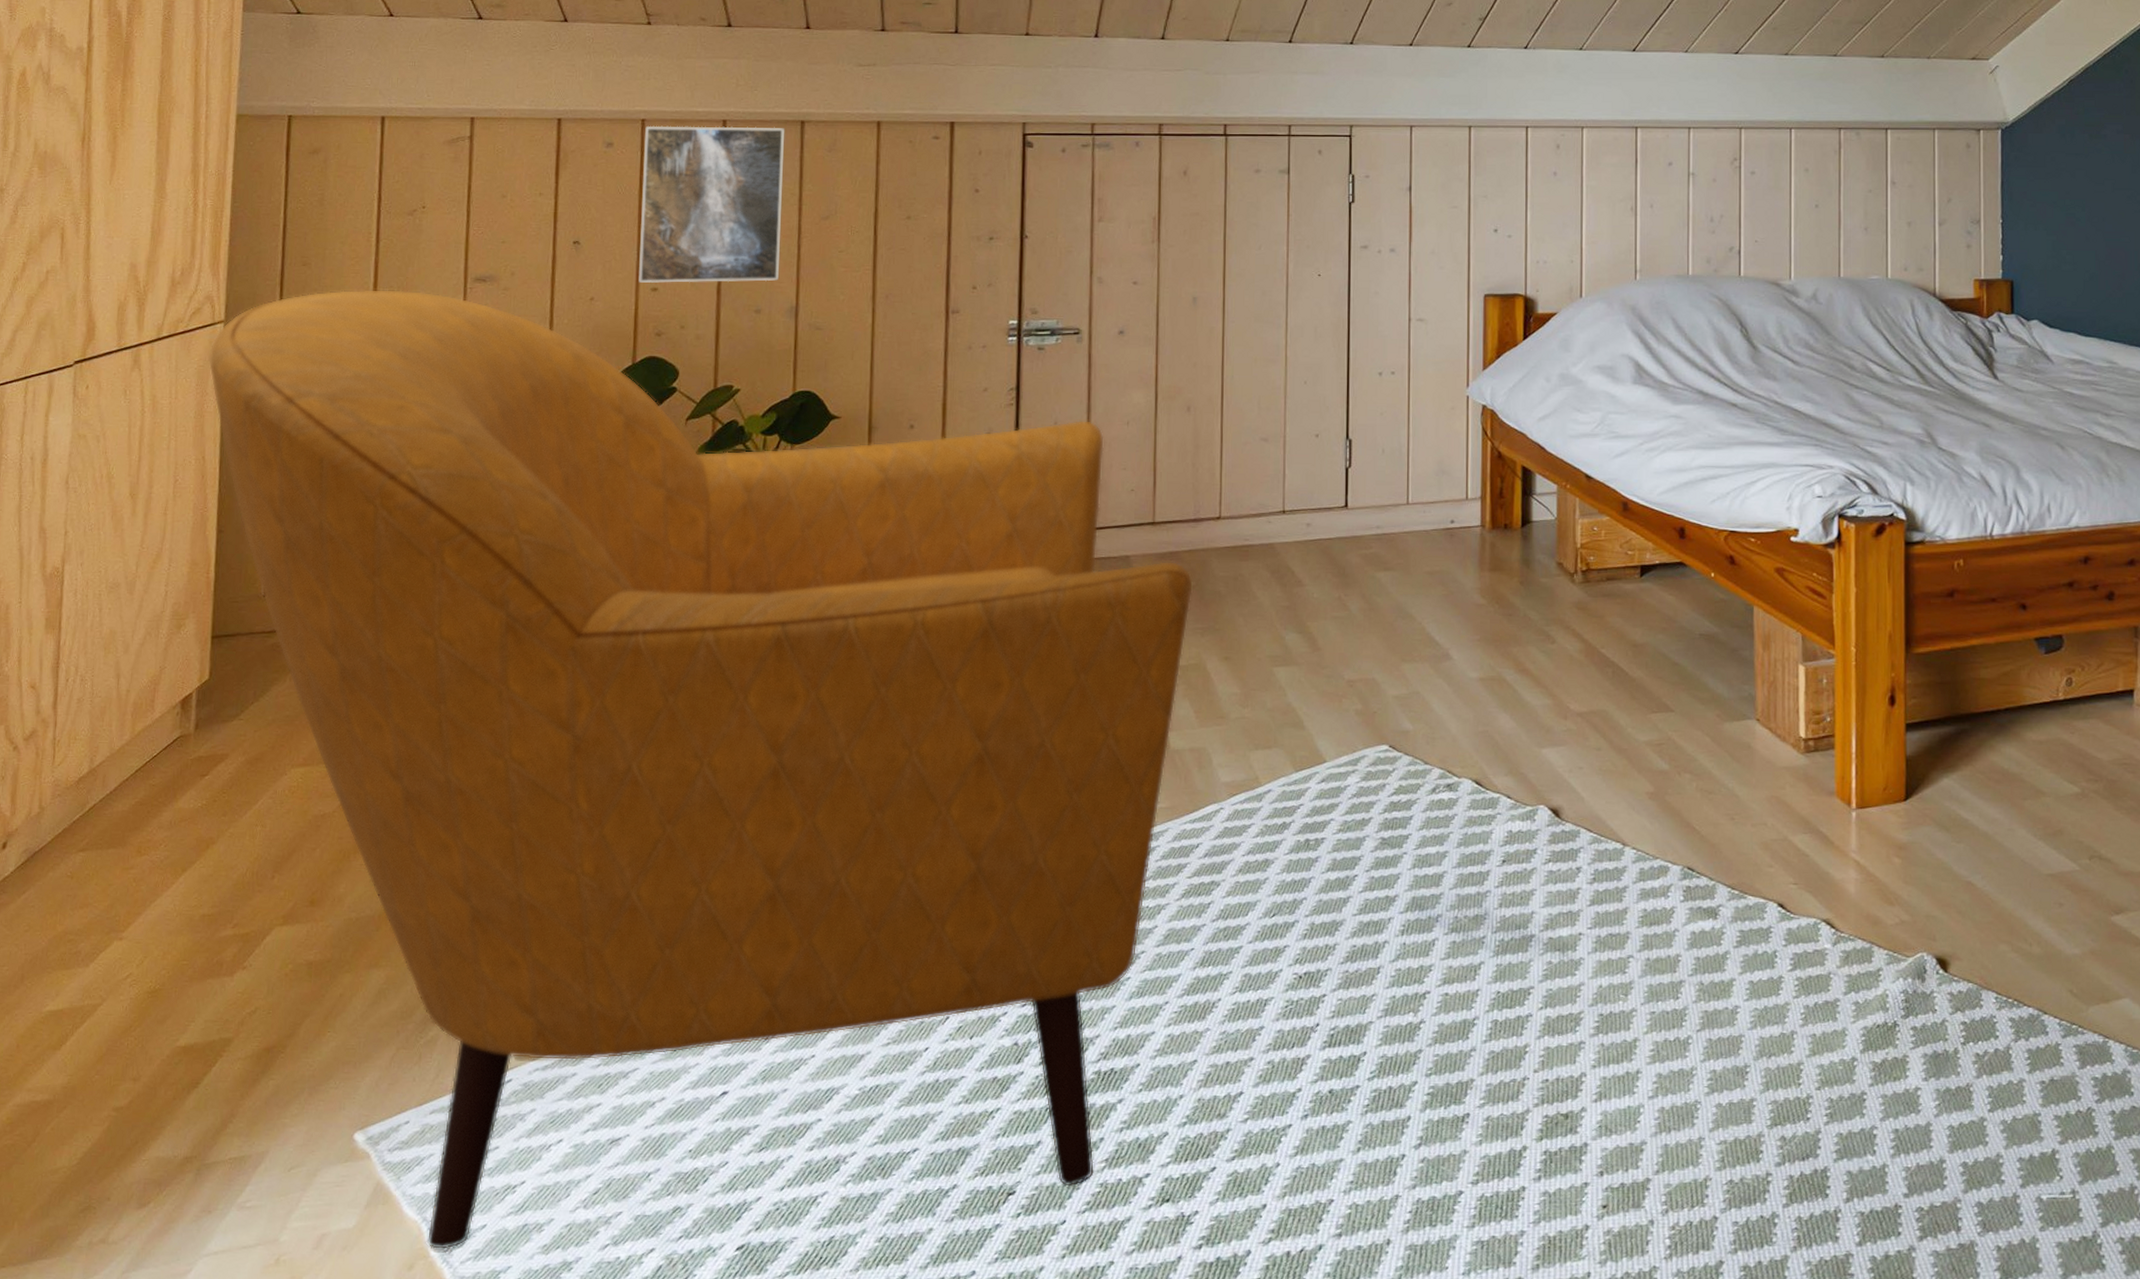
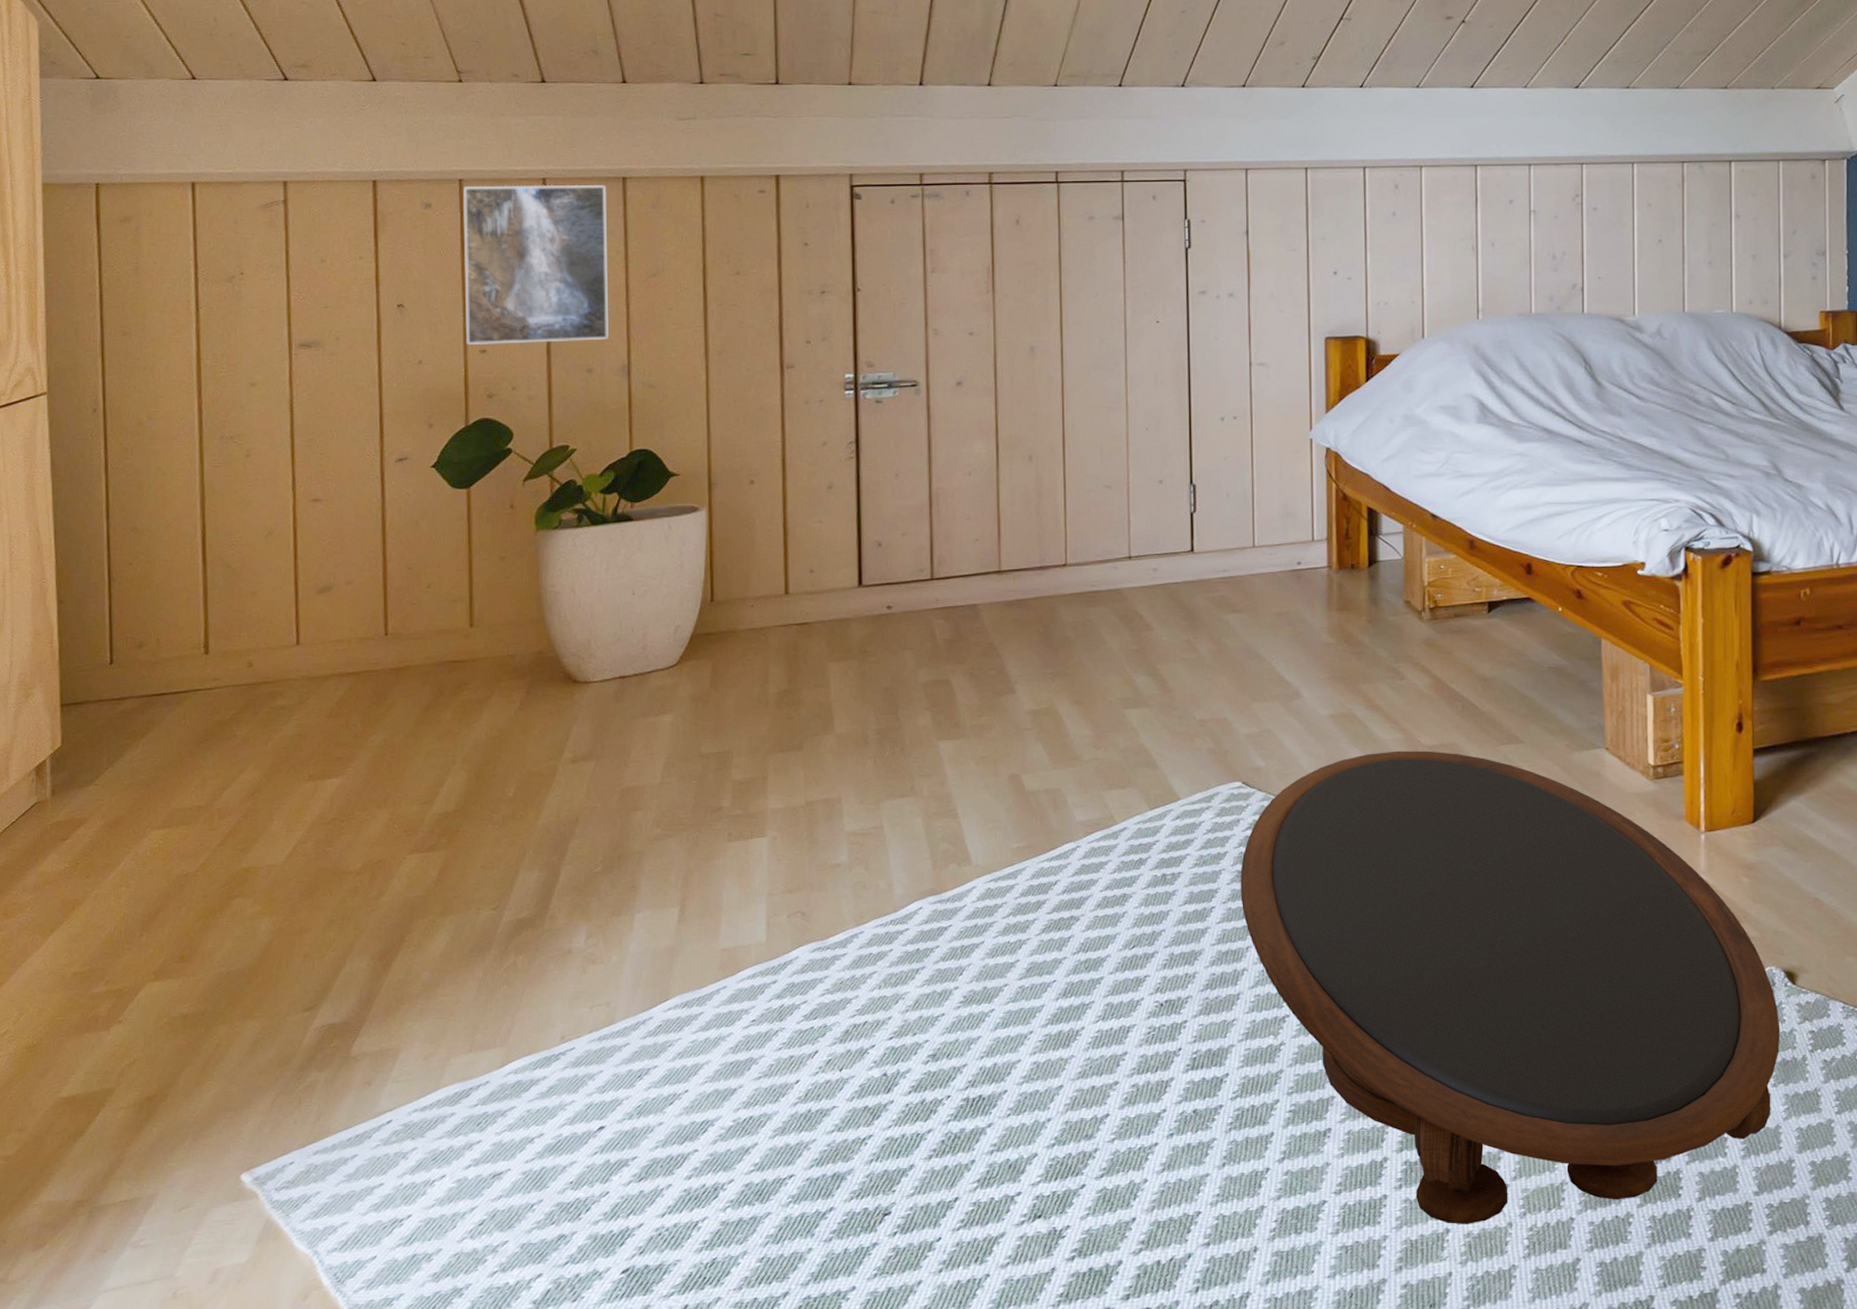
armchair: present [208,289,1193,1249] -> none [34,357,1041,1280]
coffee table: none [1384,717,1932,1221] -> present [1240,750,1780,1224]

